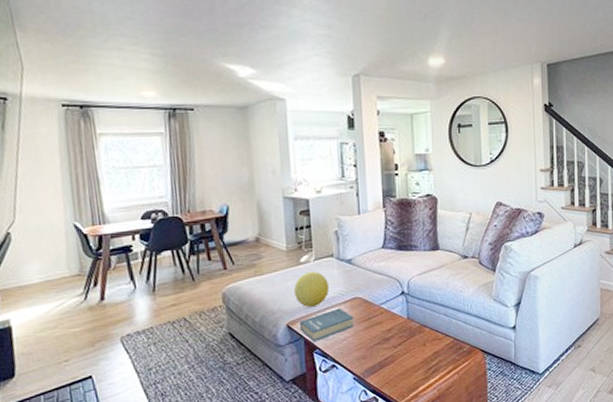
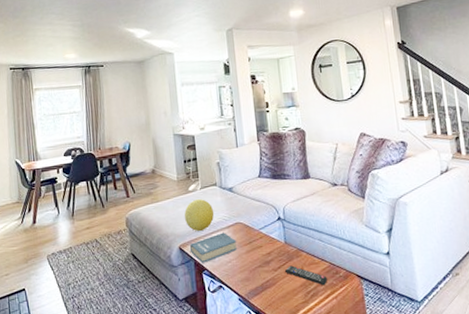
remote control: none [405,341,451,362] -> present [284,265,328,286]

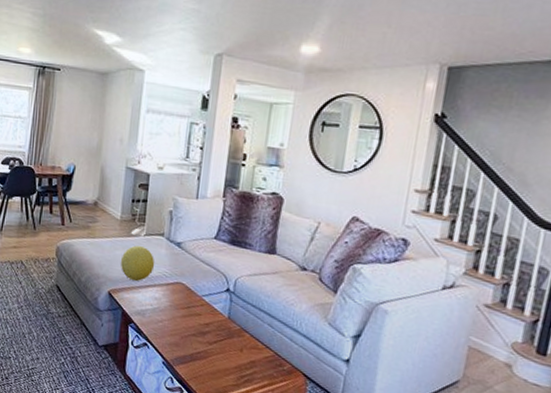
book: present [190,232,237,263] -> none [120,288,173,316]
remote control: present [284,265,328,286] -> none [220,343,269,375]

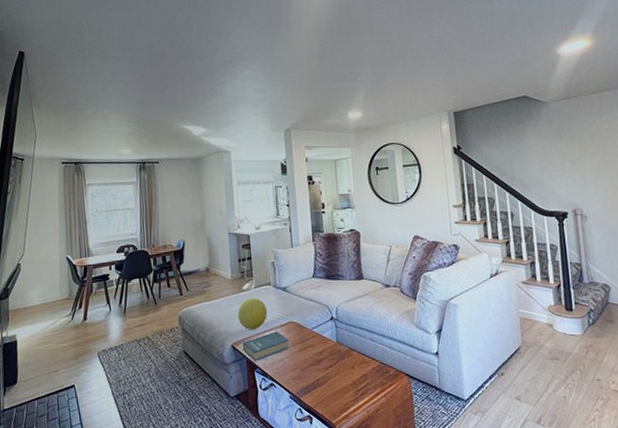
book: none [120,288,173,316] -> present [243,331,289,361]

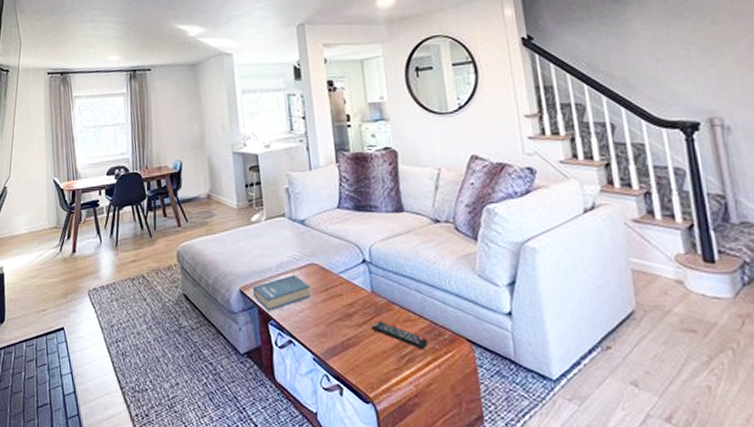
decorative ball: present [237,298,268,330] -> none [245,232,283,271]
remote control: none [335,364,378,385] -> present [371,321,429,350]

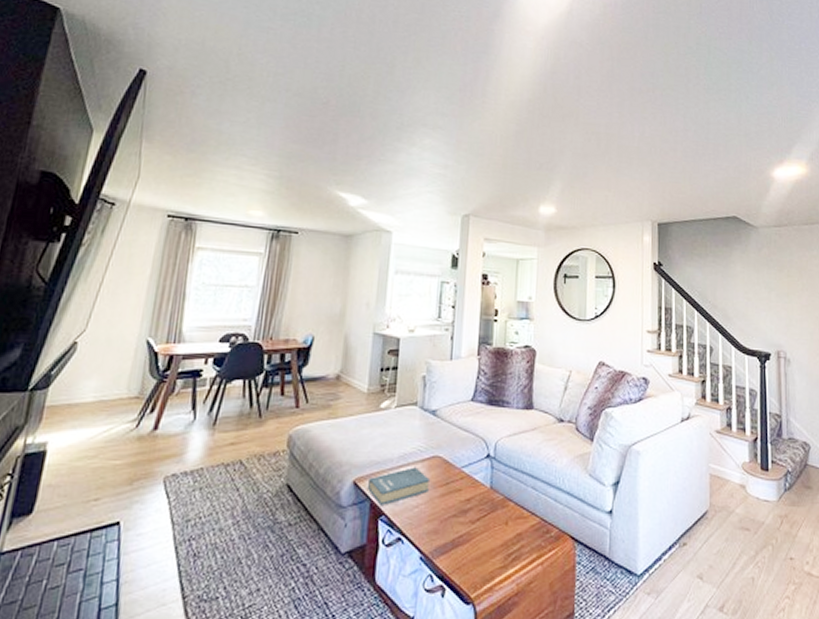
remote control: present [371,321,429,350] -> none [484,518,536,548]

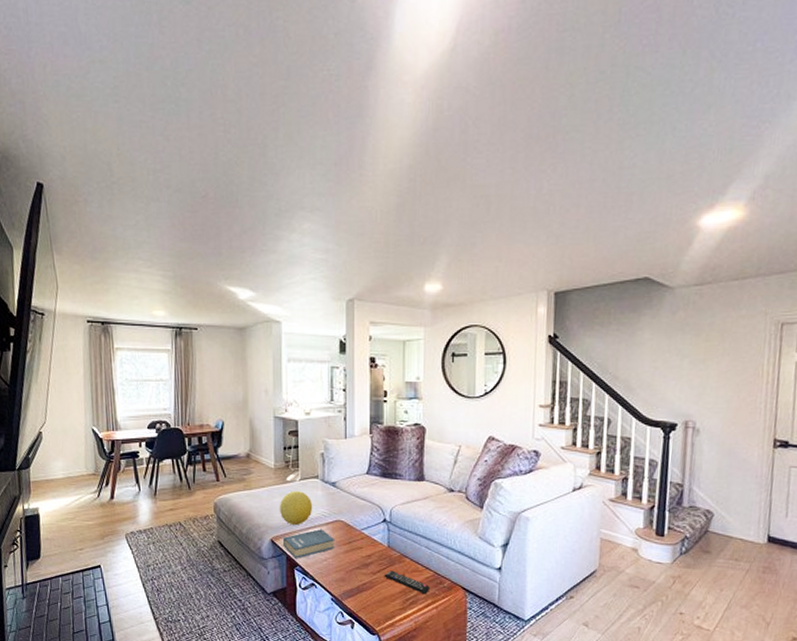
decorative ball: none [367,420,408,462] -> present [279,491,313,525]
remote control: none [484,518,536,548] -> present [384,570,431,595]

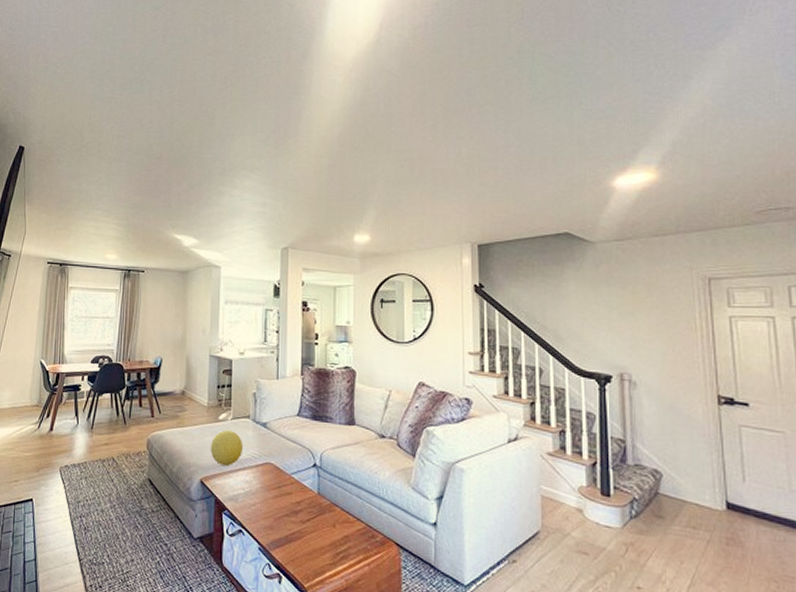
book: present [283,529,334,559] -> none [213,471,263,502]
remote control: present [384,570,431,595] -> none [313,520,362,549]

